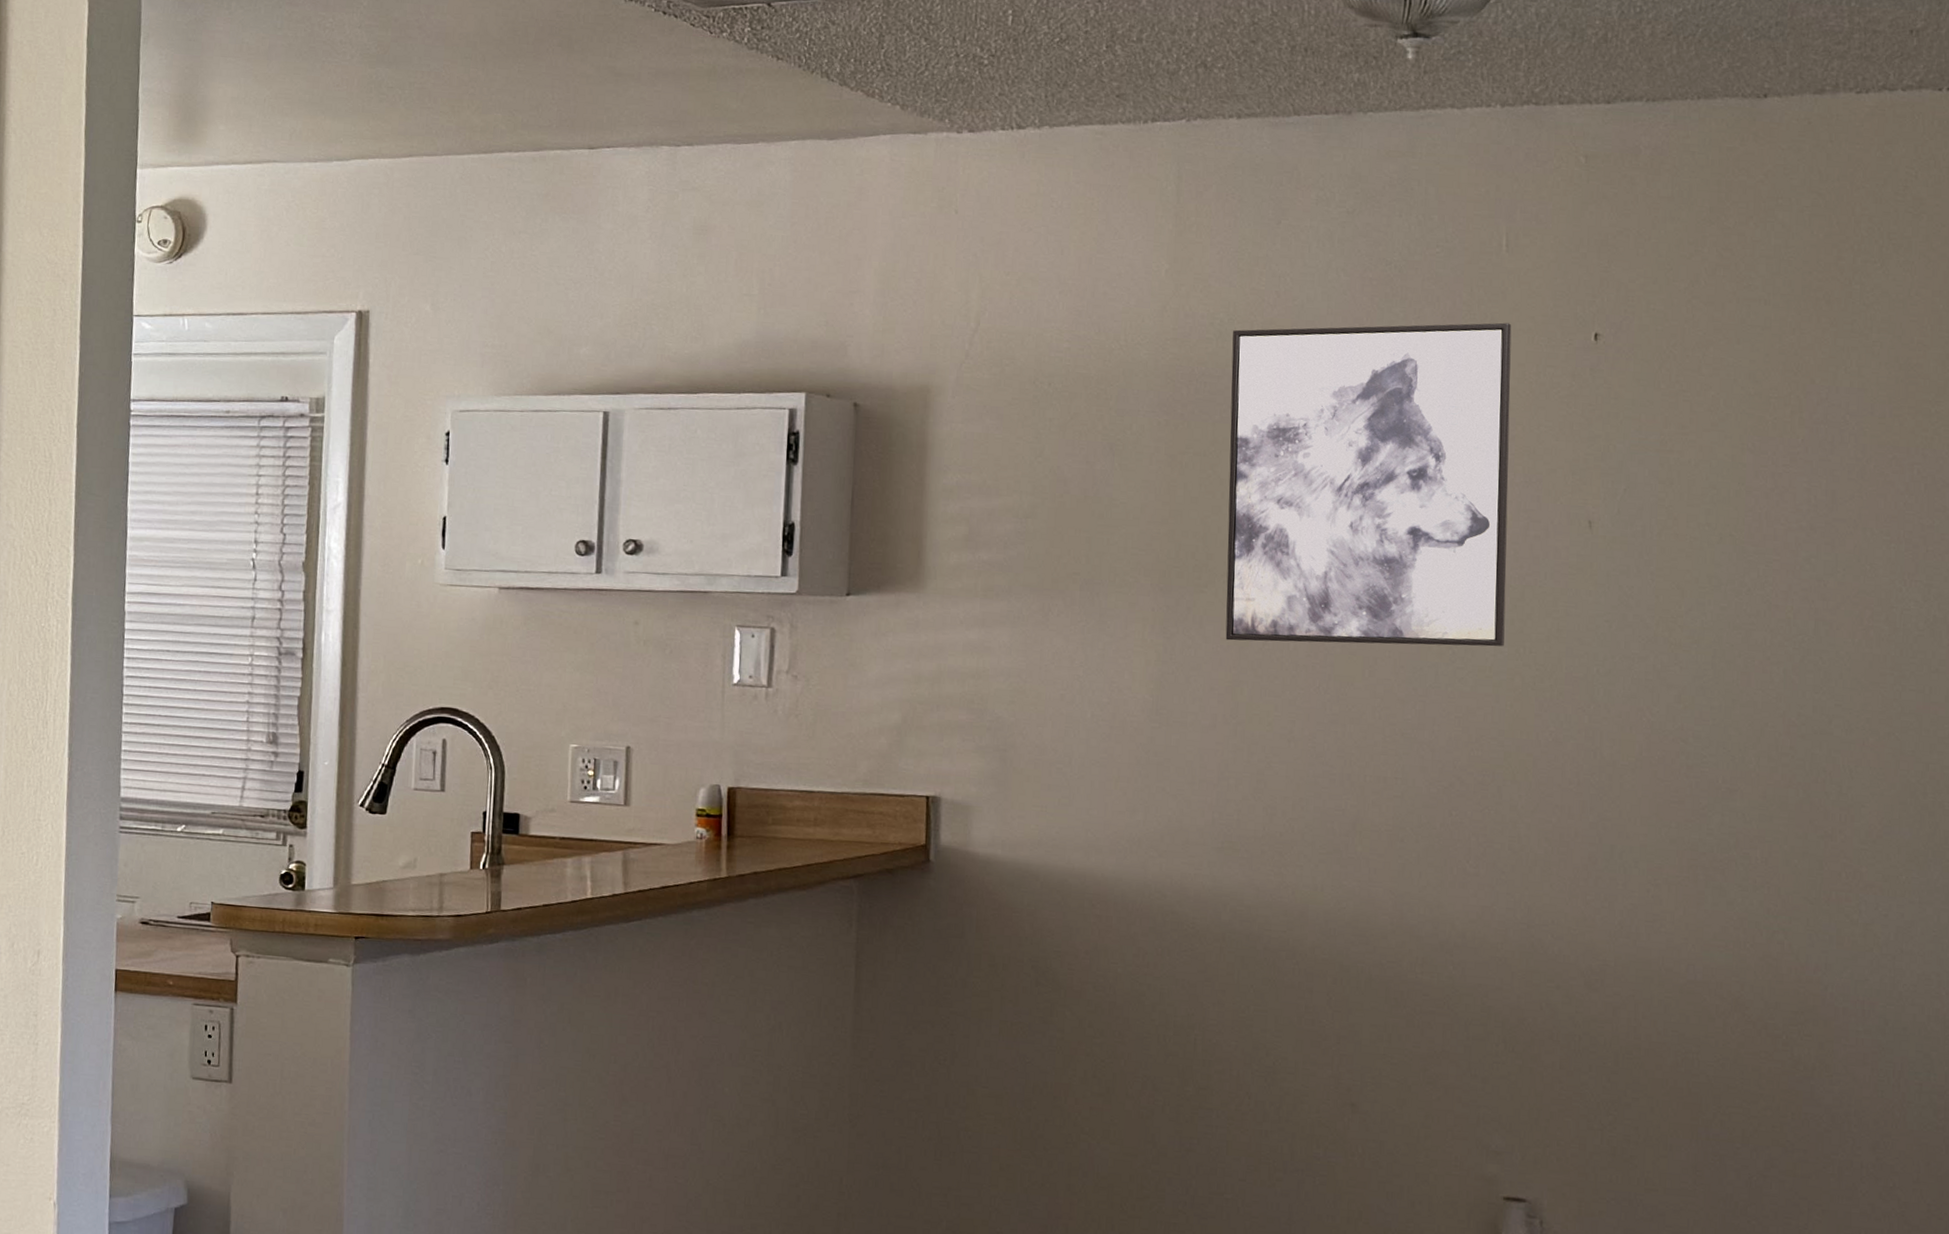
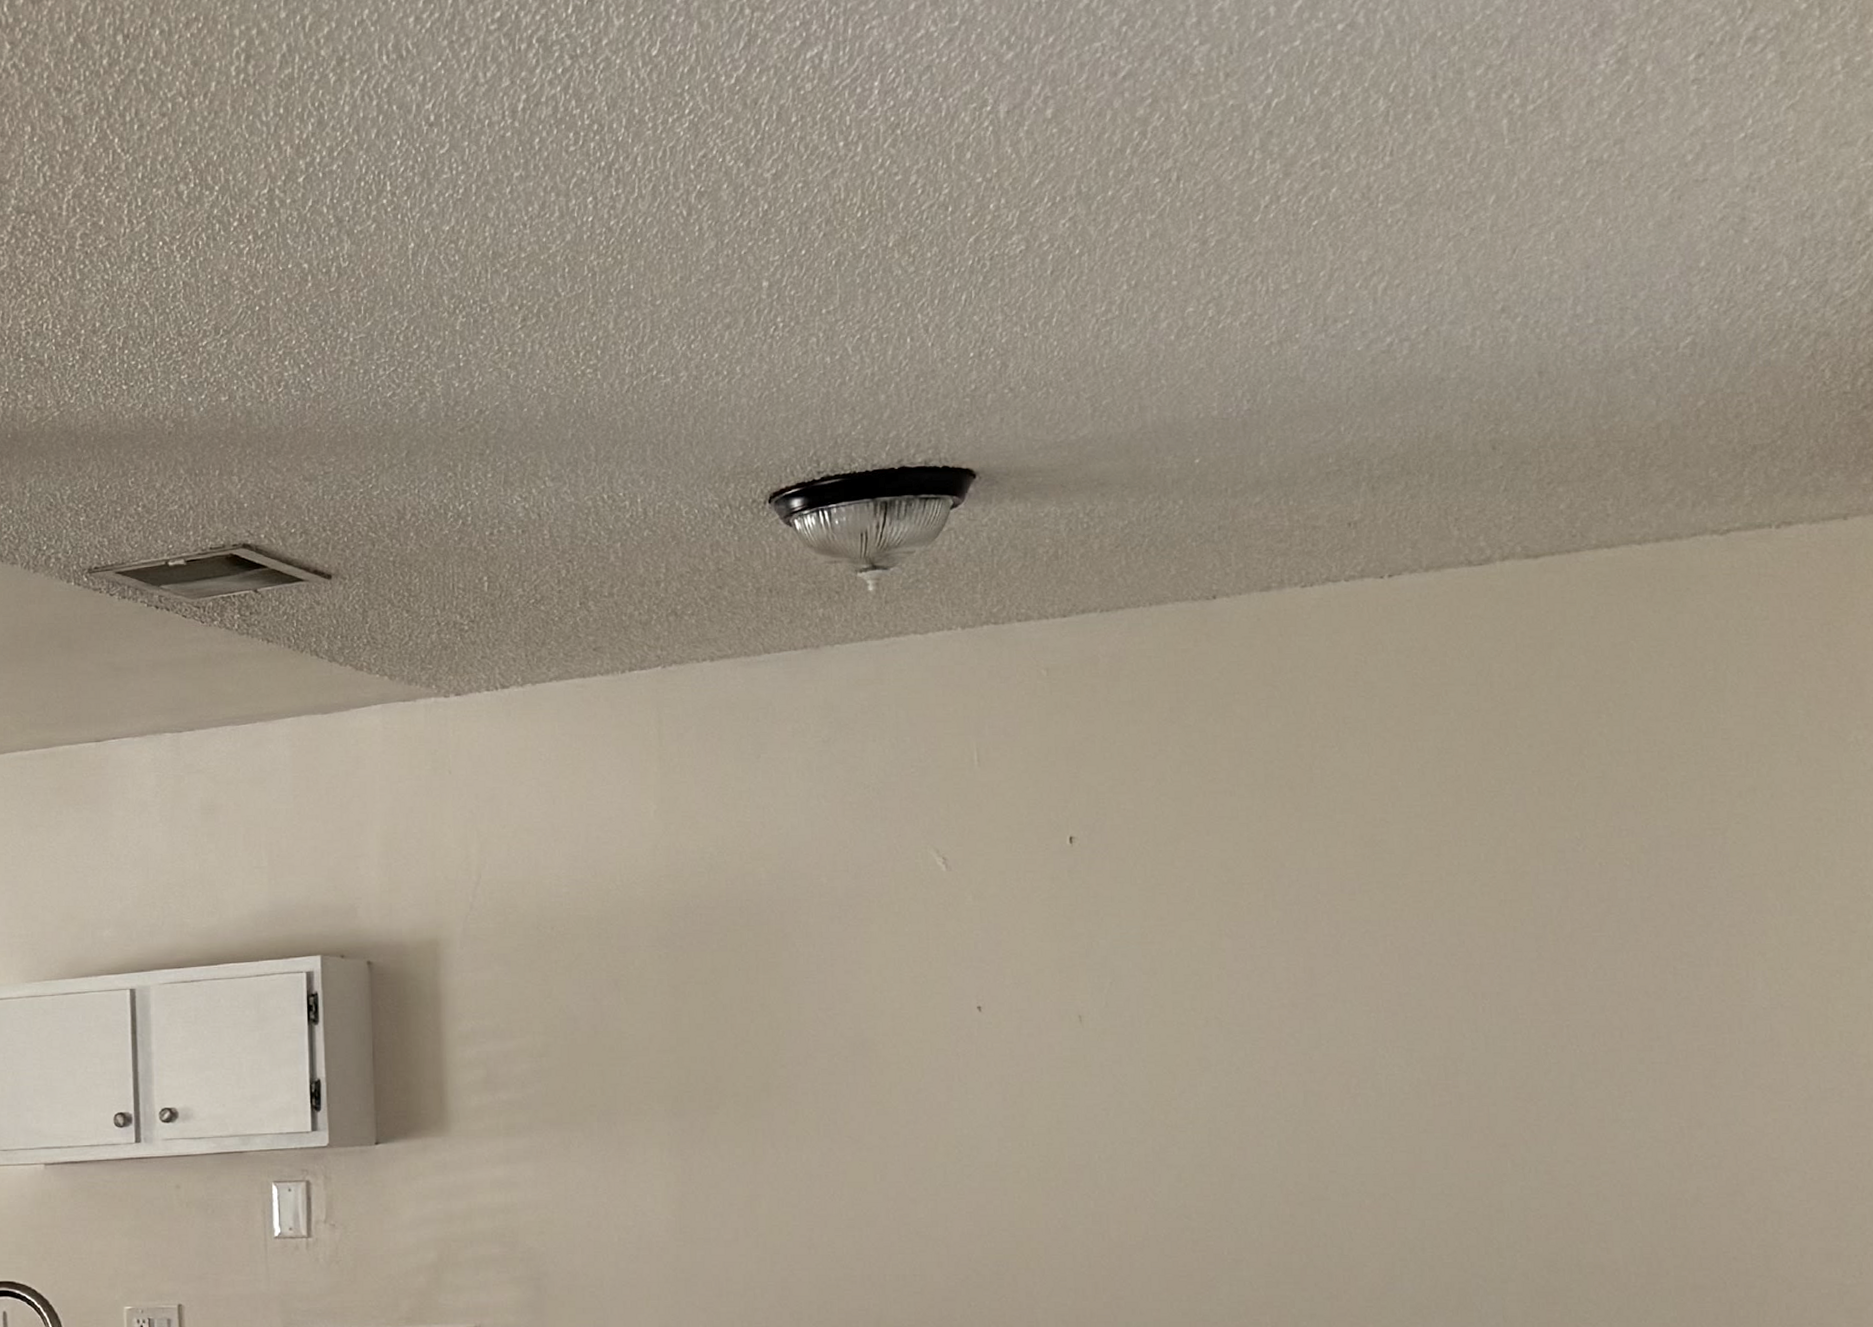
wall art: present [1225,322,1512,647] -> none [723,834,1007,1157]

